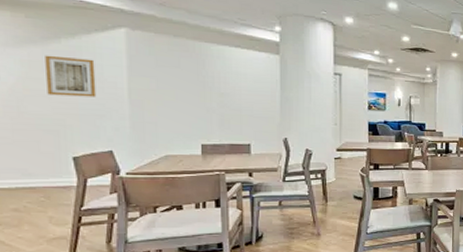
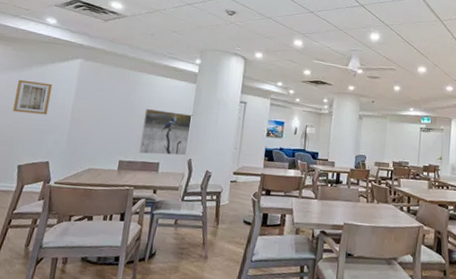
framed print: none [222,84,282,136] -> present [139,108,194,156]

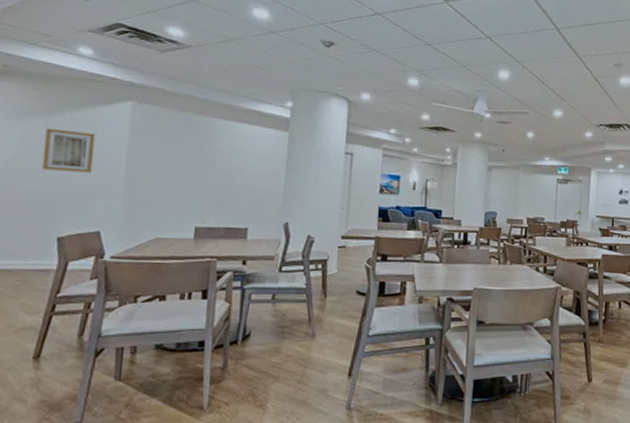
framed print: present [139,108,194,156] -> none [220,162,288,219]

